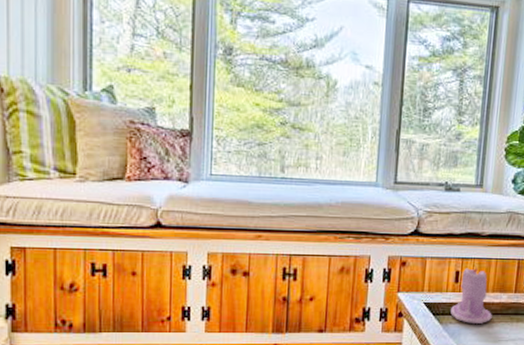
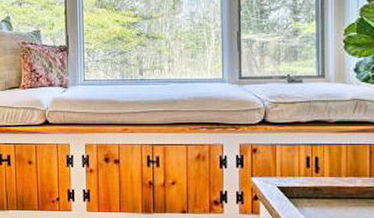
candle: present [451,263,492,323] -> none [305,149,348,207]

